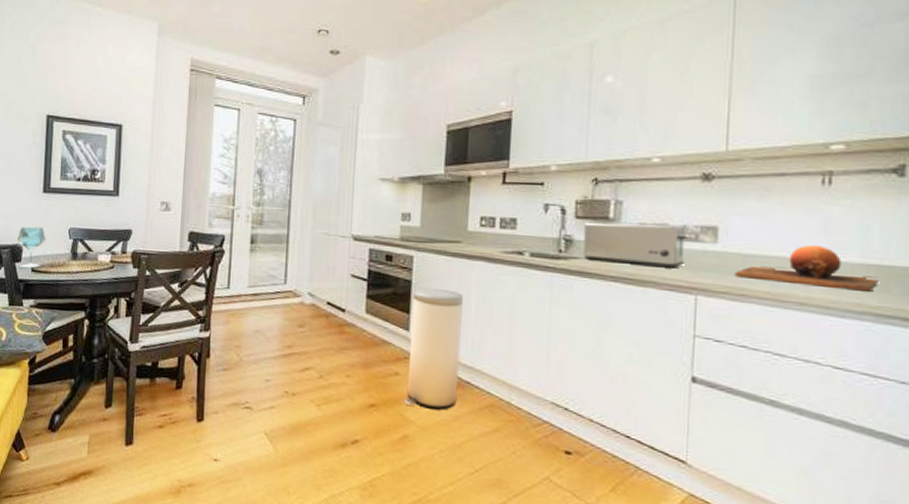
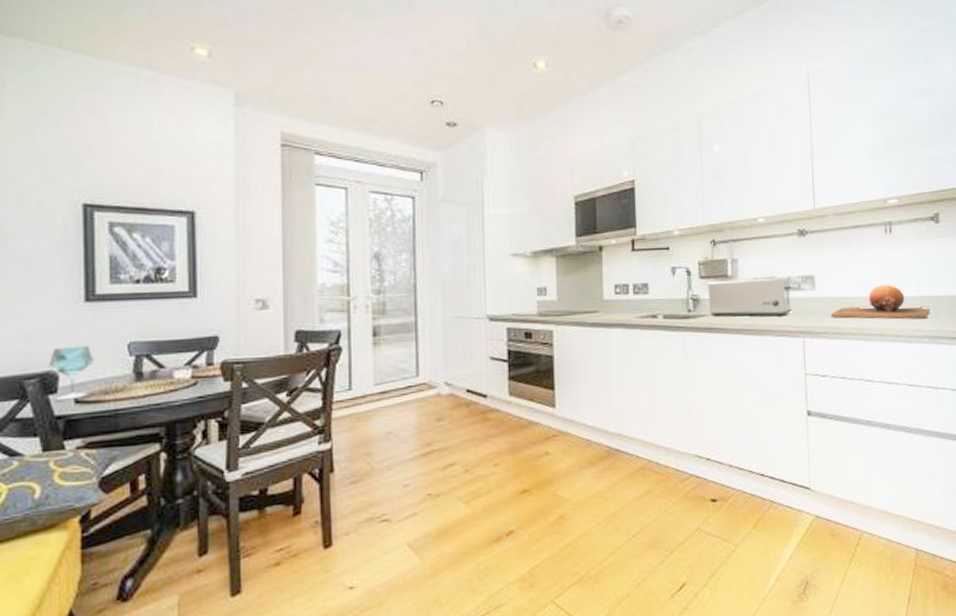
pedal bin: present [403,288,464,410] -> none [556,360,609,485]

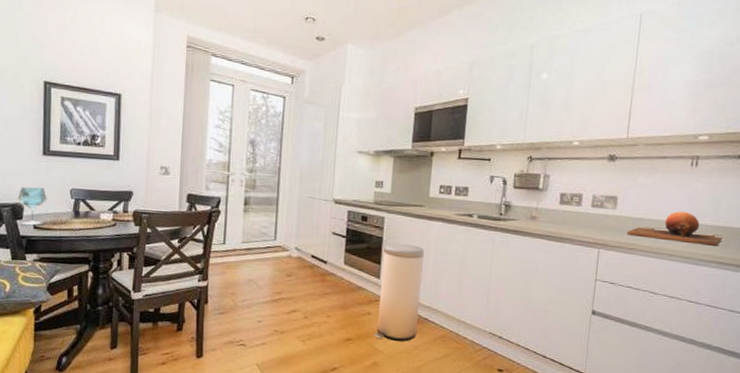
pedal bin: none [556,360,609,485] -> present [374,243,425,341]
toaster: present [708,275,792,317] -> none [518,190,595,228]

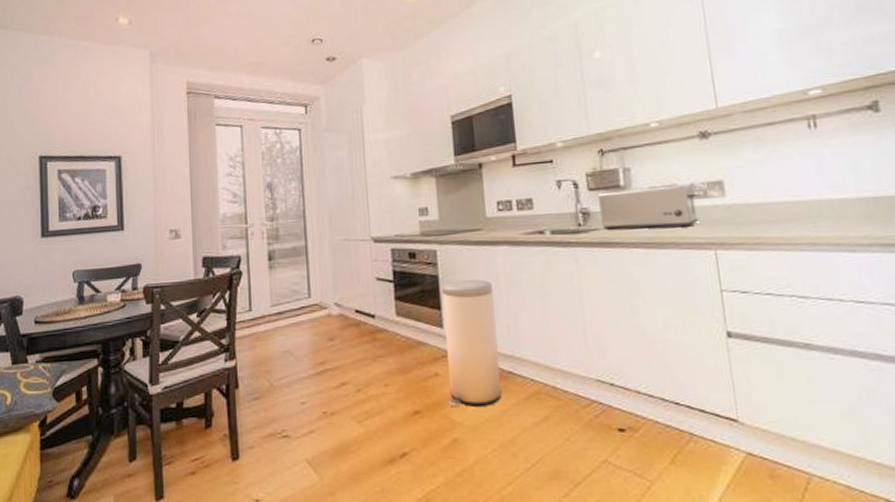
wine glass: present [17,186,48,226] -> none [16,274,49,321]
toaster: none [518,190,595,228] -> present [598,182,699,230]
chopping board: present [627,211,723,246] -> none [746,186,878,227]

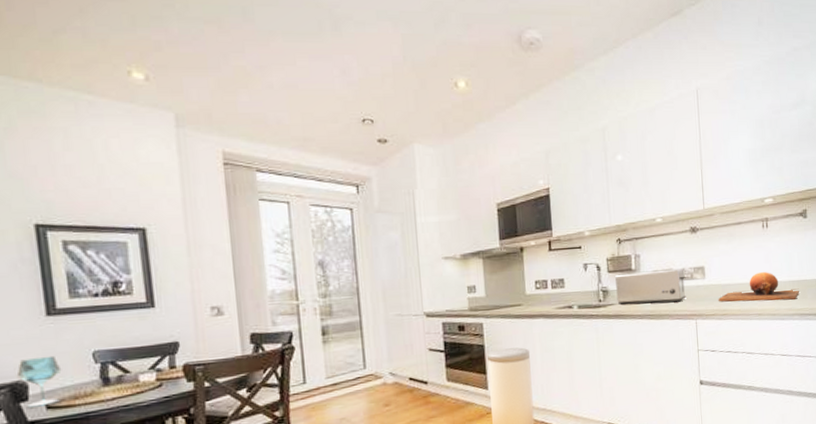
wine glass: none [16,274,49,321] -> present [16,355,62,408]
chopping board: none [746,186,878,227] -> present [718,272,799,302]

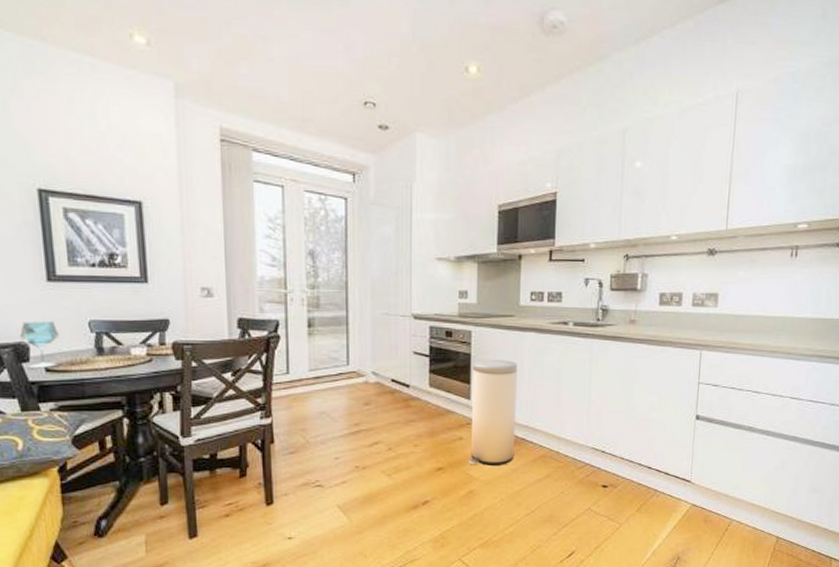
toaster: present [615,267,686,305] -> none [617,292,696,329]
chopping board: present [718,272,799,302] -> none [728,306,823,339]

